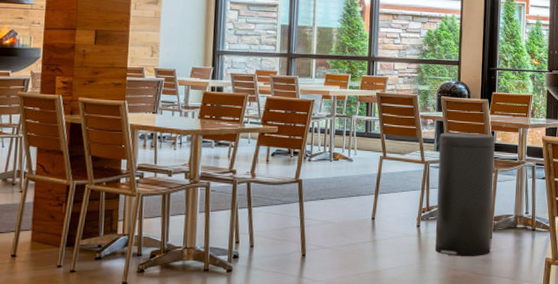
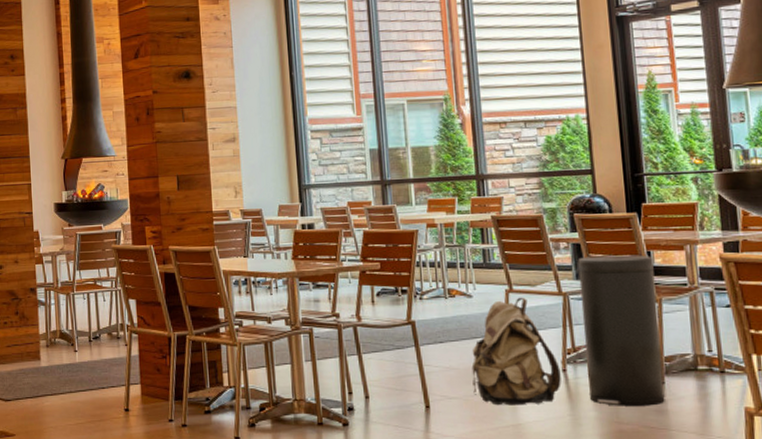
backpack: none [344,163,415,255] -> present [471,297,562,406]

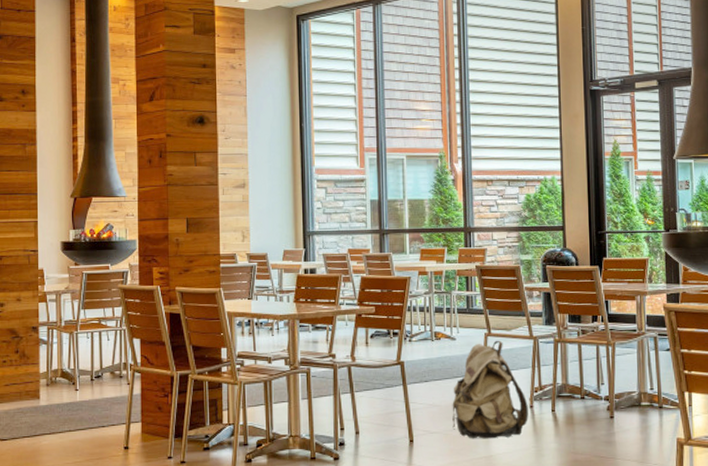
pedal bin: present [577,255,665,406] -> none [547,303,614,438]

